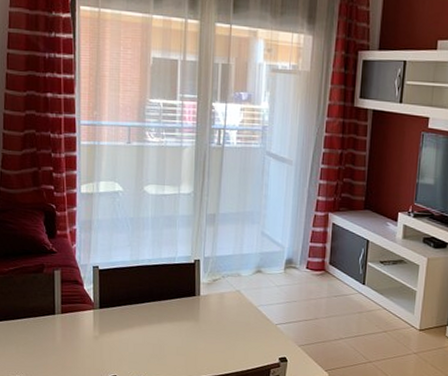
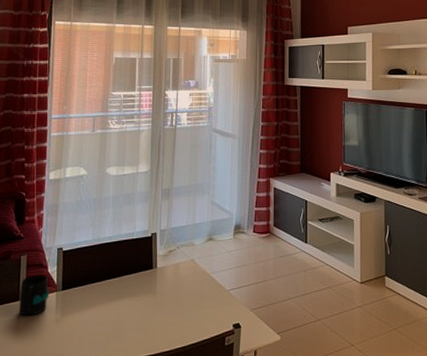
mug: none [55,291,87,330] -> present [19,275,50,316]

